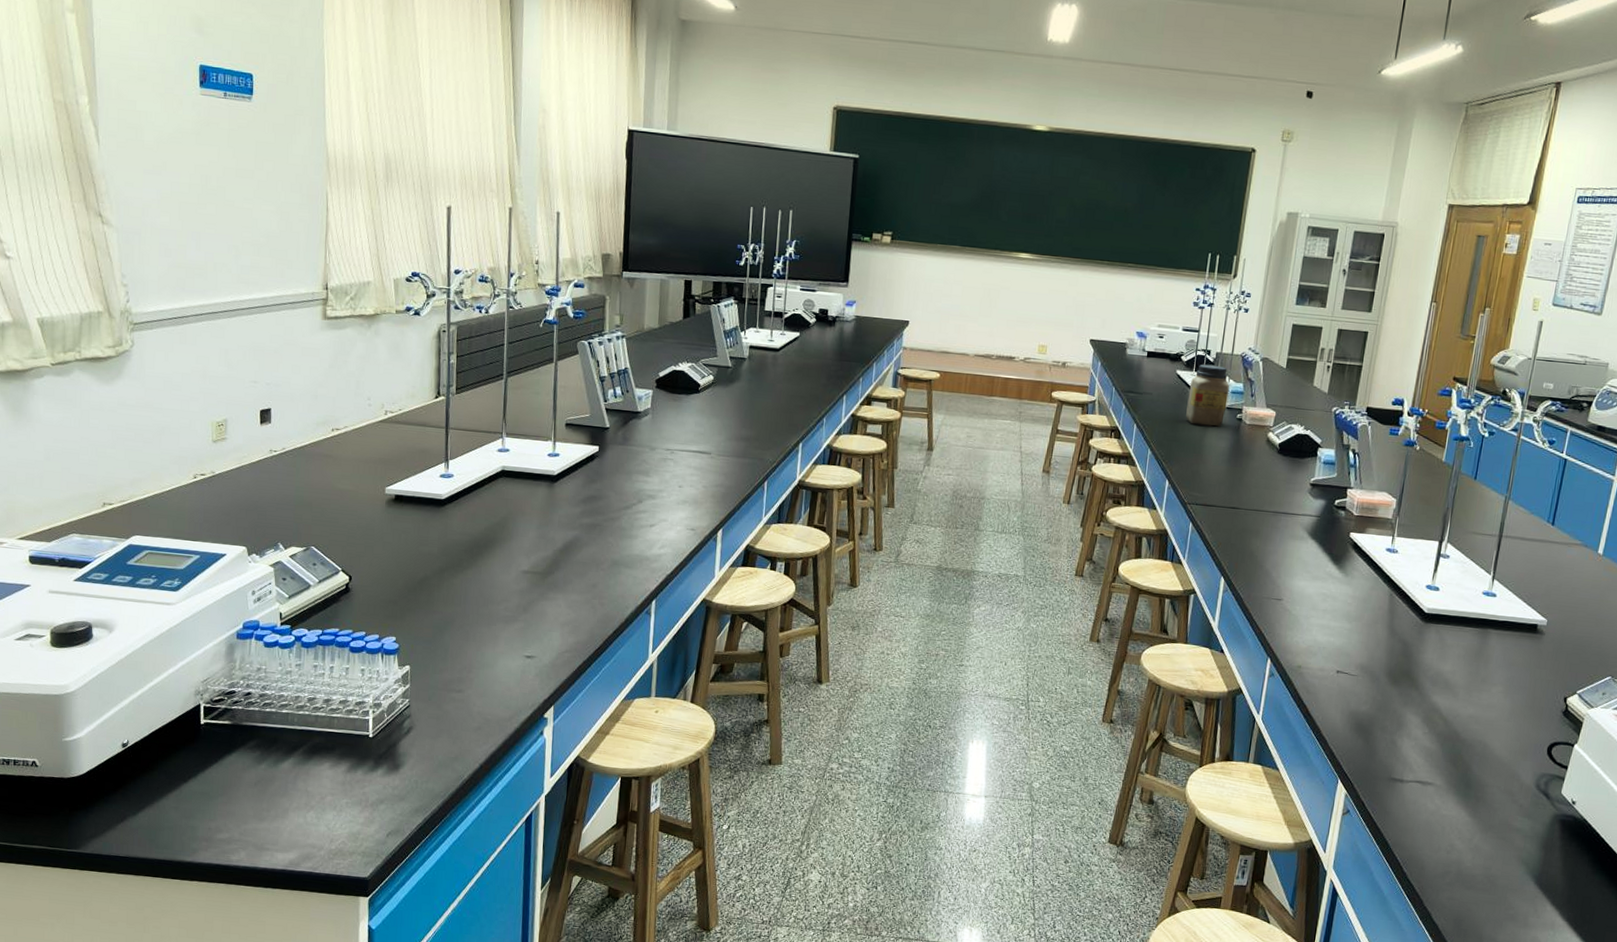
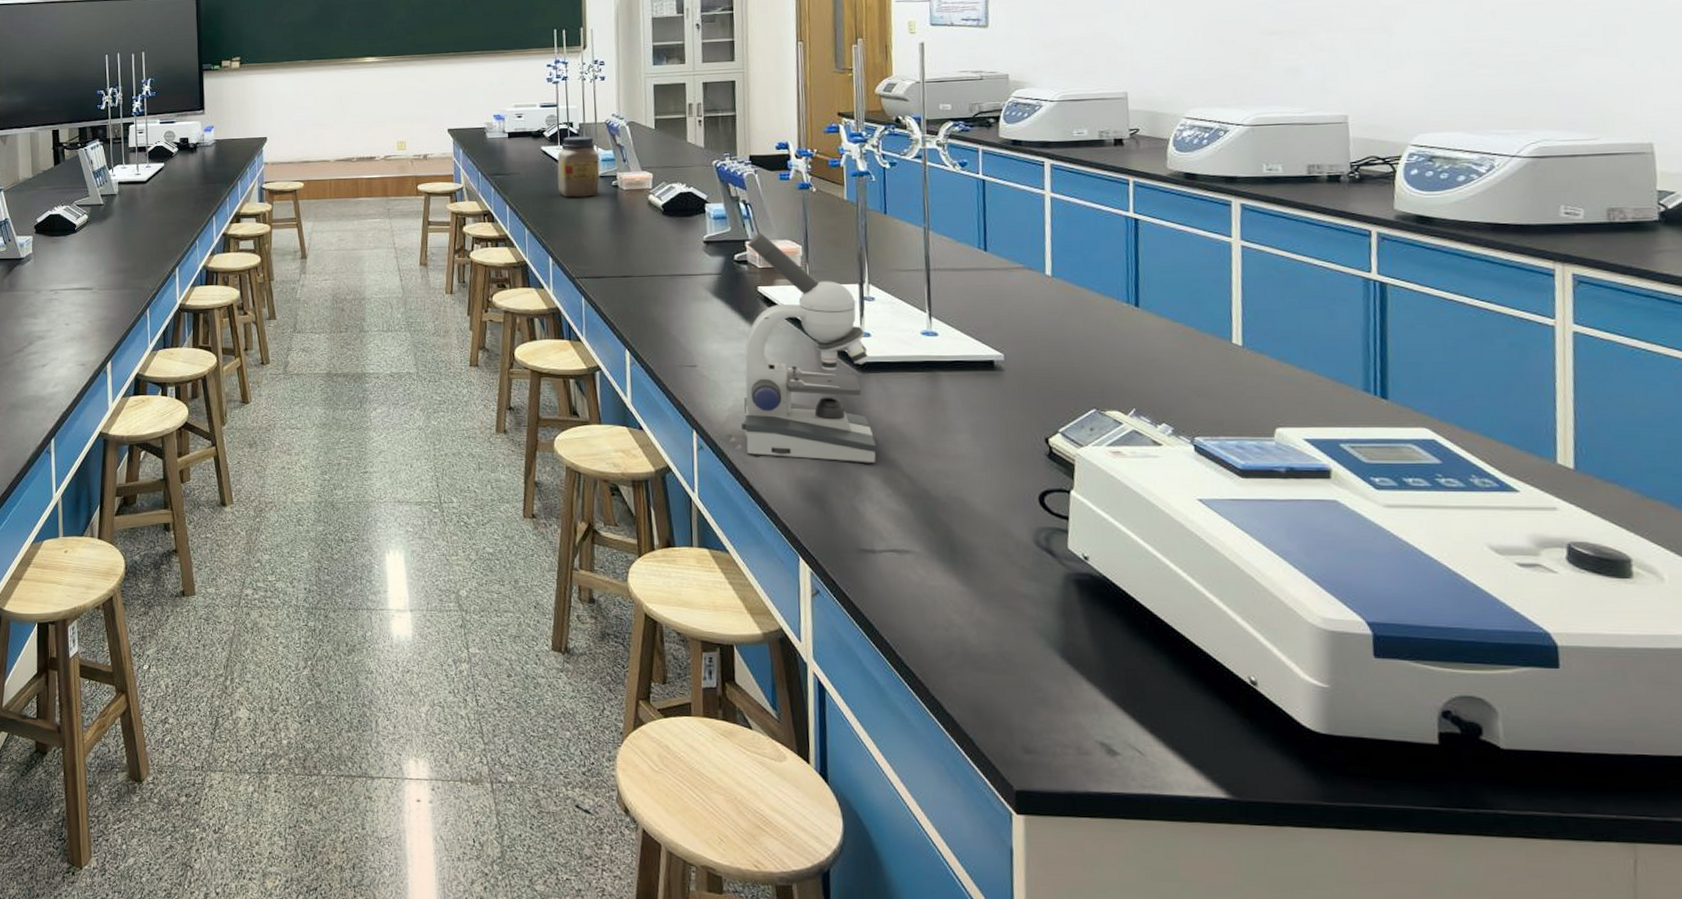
microscope: none [1310,482,1435,706] -> present [740,233,877,466]

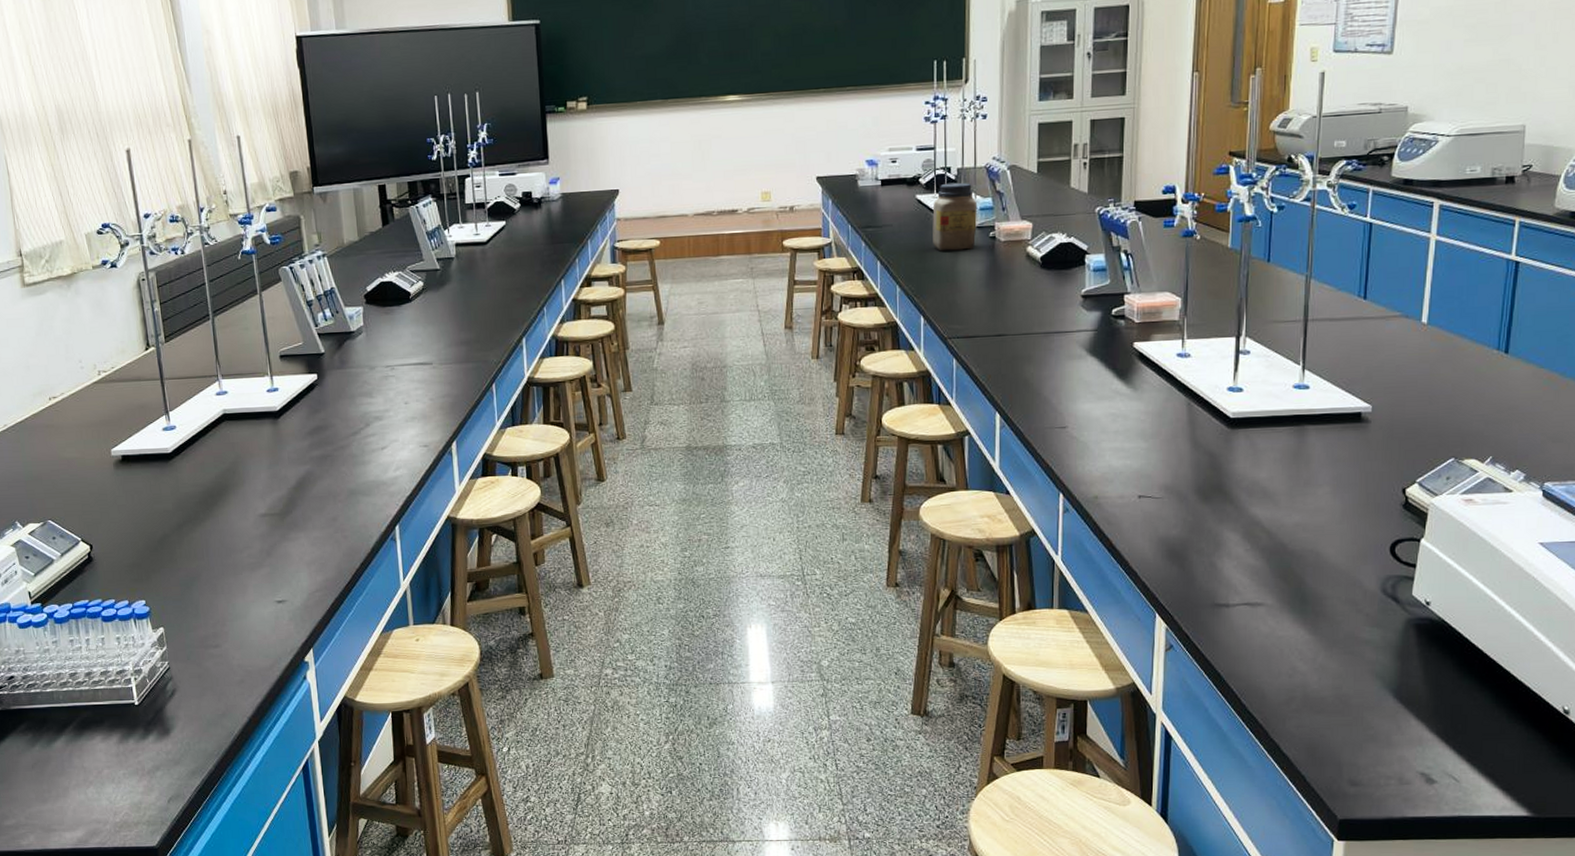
microscope: present [740,233,877,466] -> none [1107,285,1240,523]

